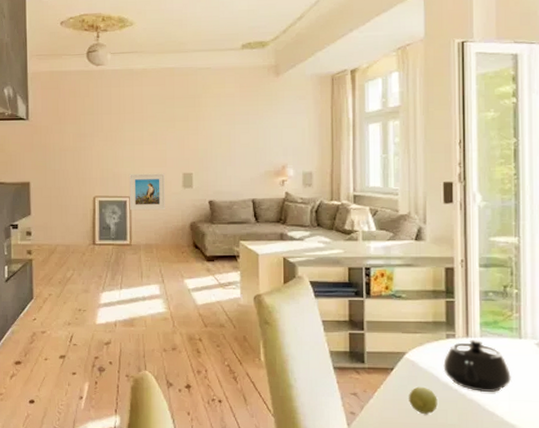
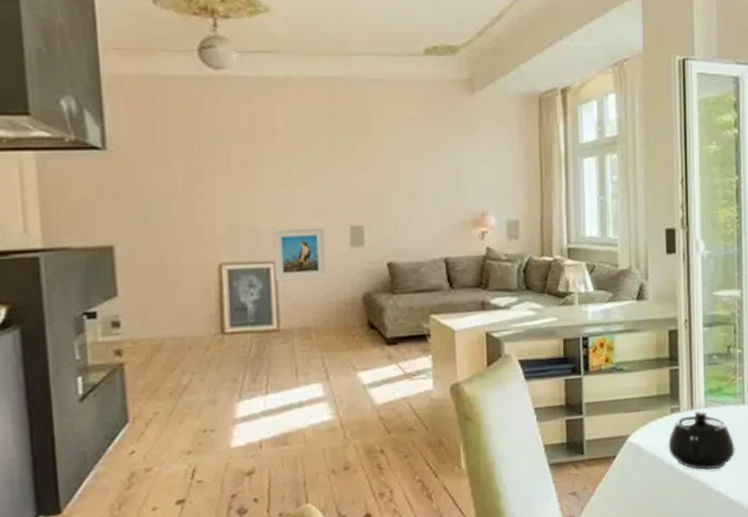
fruit: present [409,386,438,414] -> none [633,473,663,505]

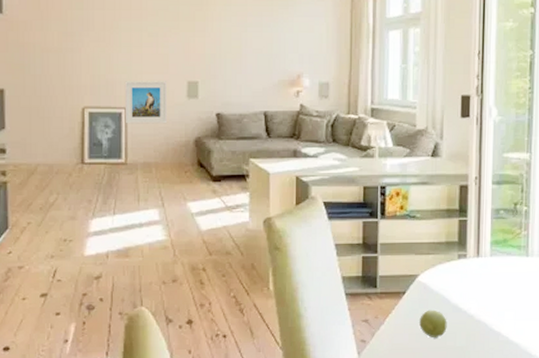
fruit: none [633,473,663,505] -> present [419,309,447,337]
teapot: present [668,411,735,470] -> none [454,260,517,312]

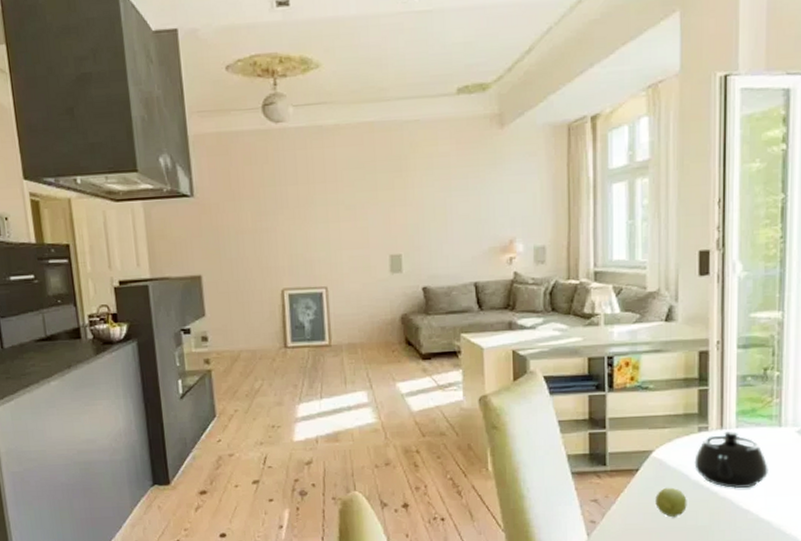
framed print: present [124,81,167,124] -> none [323,256,370,304]
teapot: none [454,260,517,312] -> present [694,431,768,488]

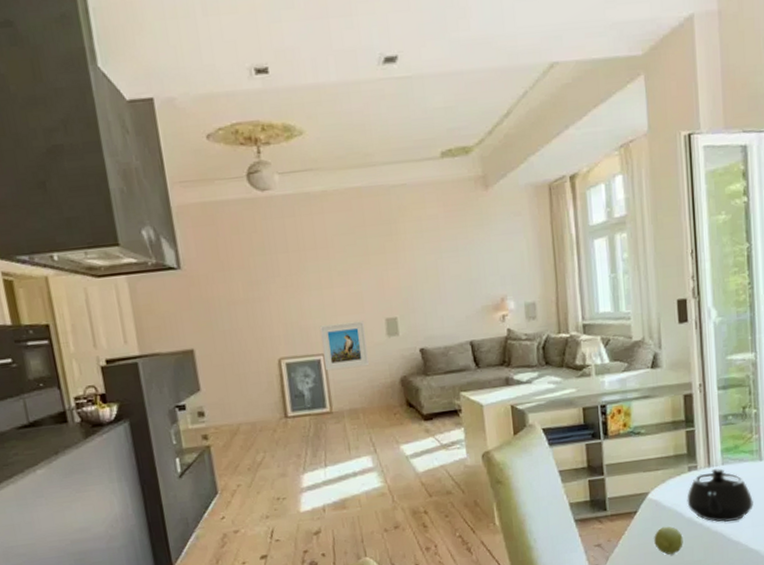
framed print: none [323,256,370,304] -> present [319,321,369,371]

